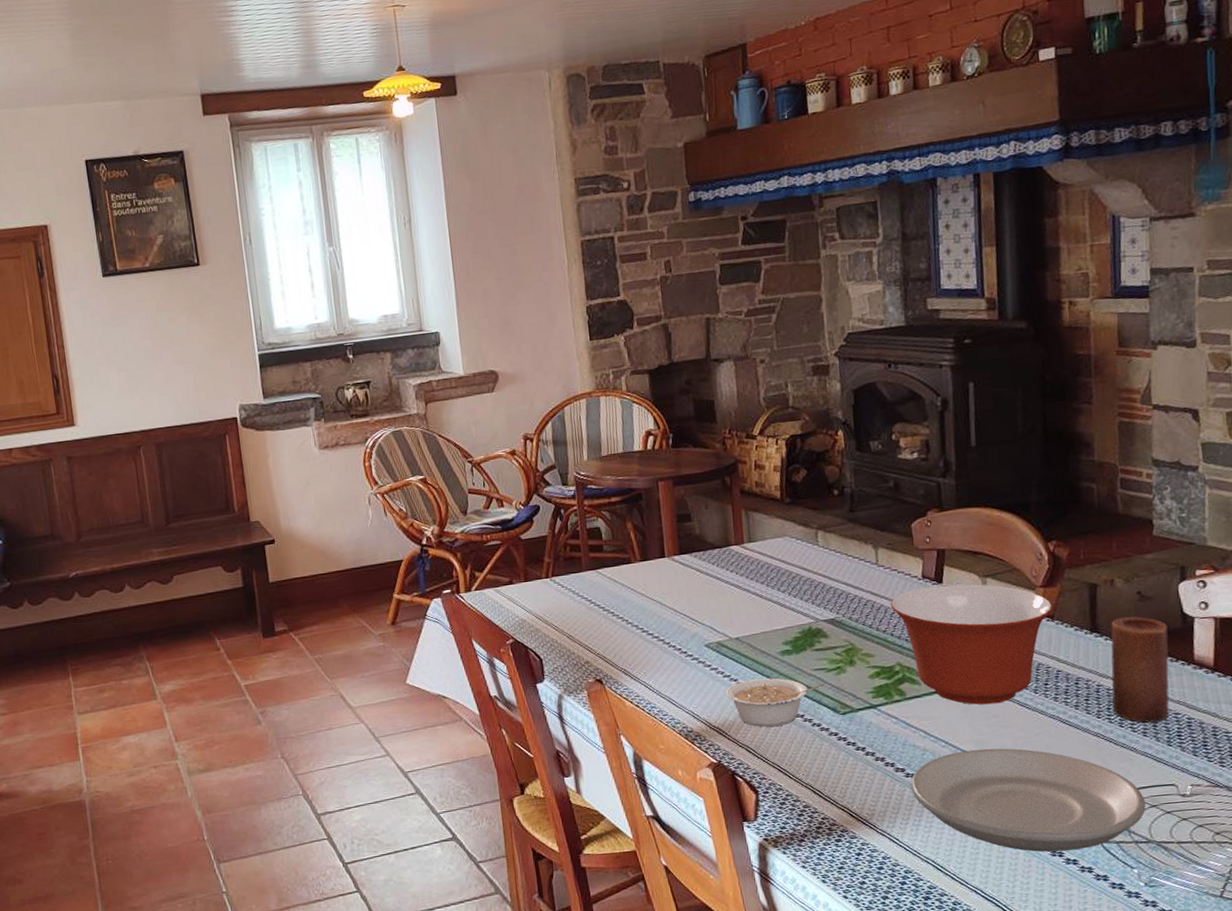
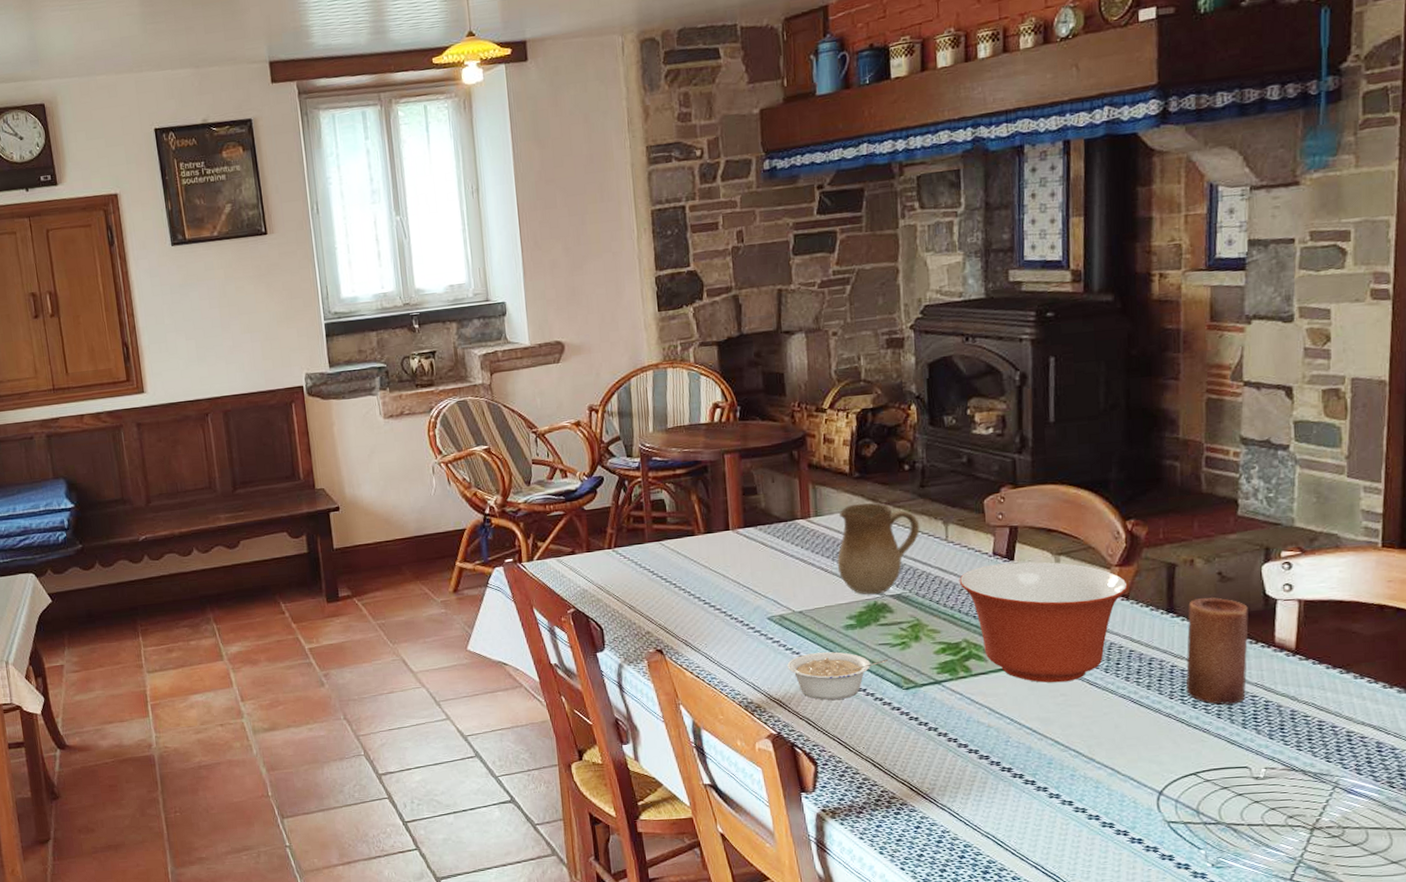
ceramic jug: none [771,528,851,620] -> present [837,503,920,595]
plate: present [910,748,1146,852] -> none [973,726,1216,831]

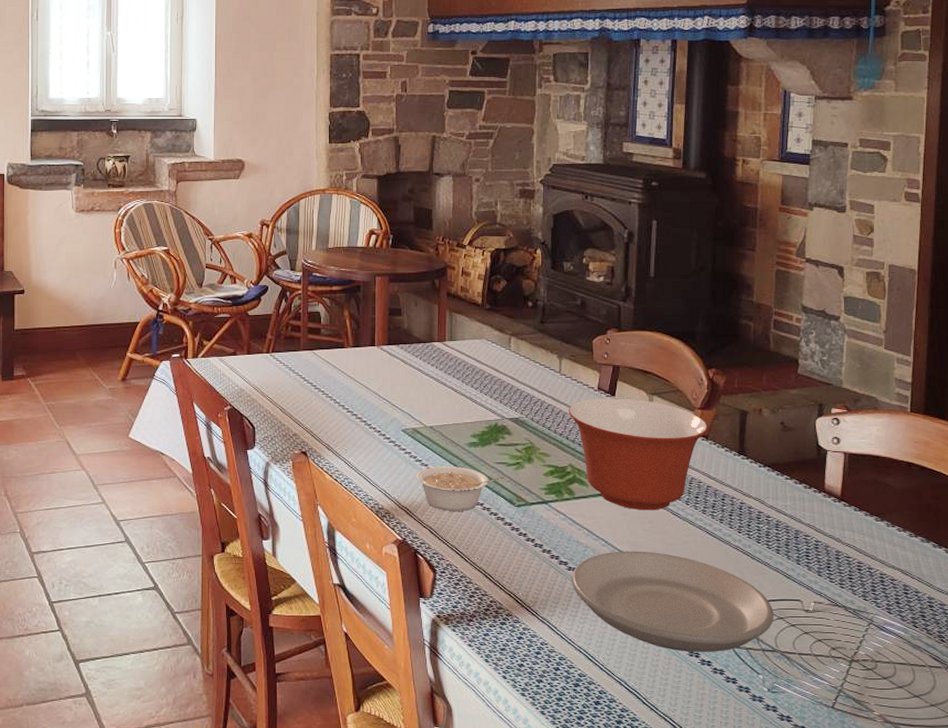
ceramic jug: present [837,503,920,595] -> none [466,332,538,417]
plate: none [973,726,1216,831] -> present [571,551,774,652]
candle: present [1186,597,1249,705] -> none [751,444,804,542]

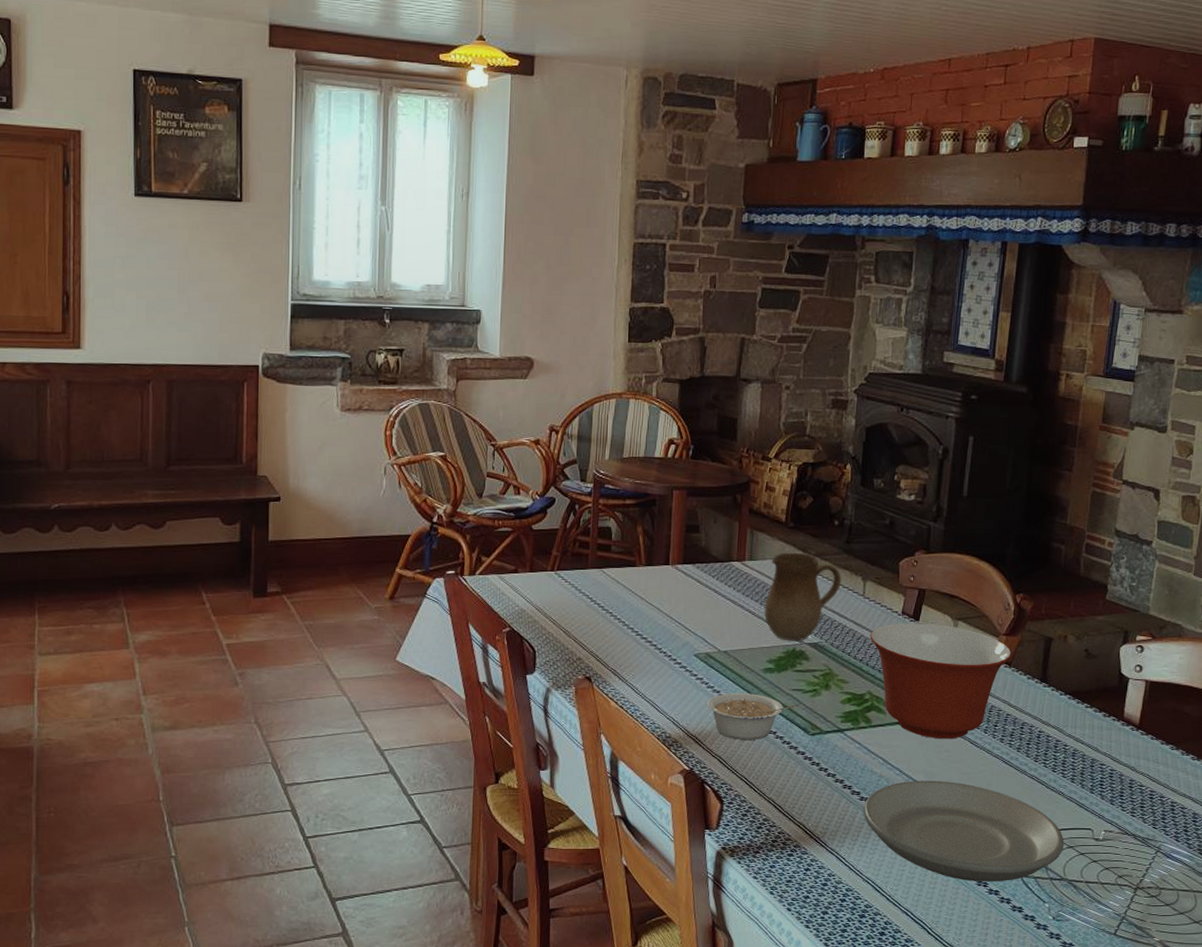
ceramic jug: none [466,332,538,417] -> present [764,552,842,641]

